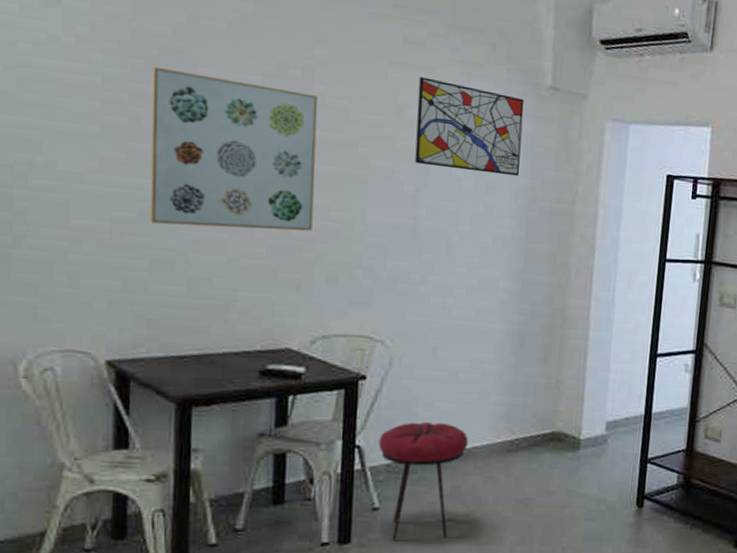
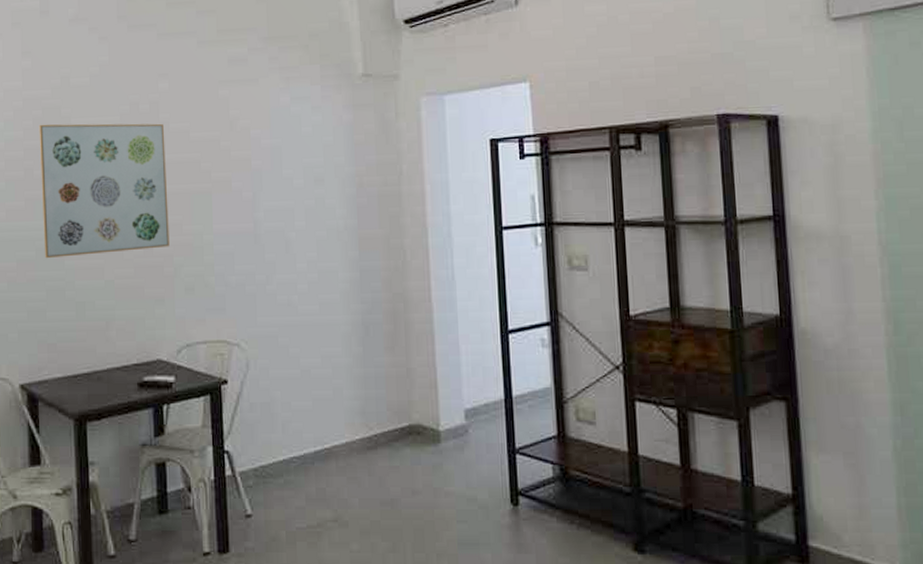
stool: present [378,421,469,541] -> none [244,422,328,550]
wall art: present [415,76,525,177] -> none [245,89,345,170]

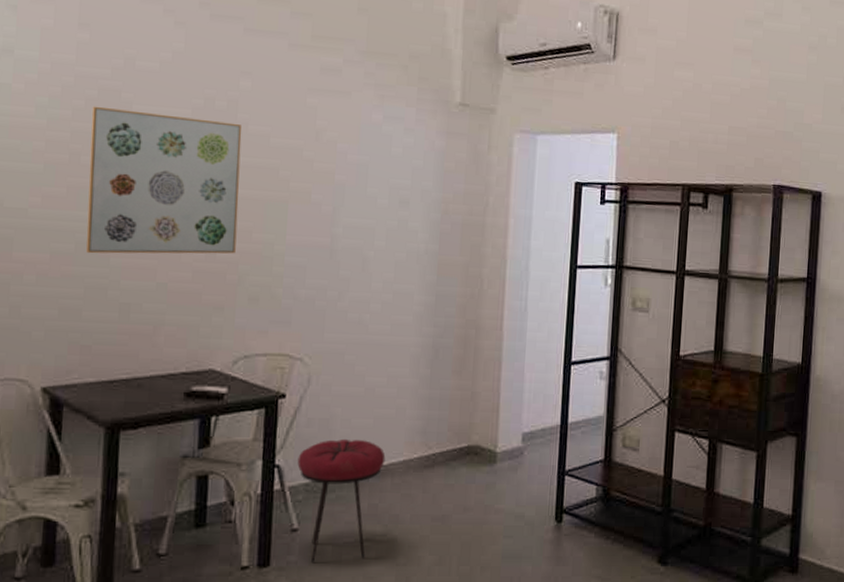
stool: none [244,422,328,550] -> present [297,438,386,563]

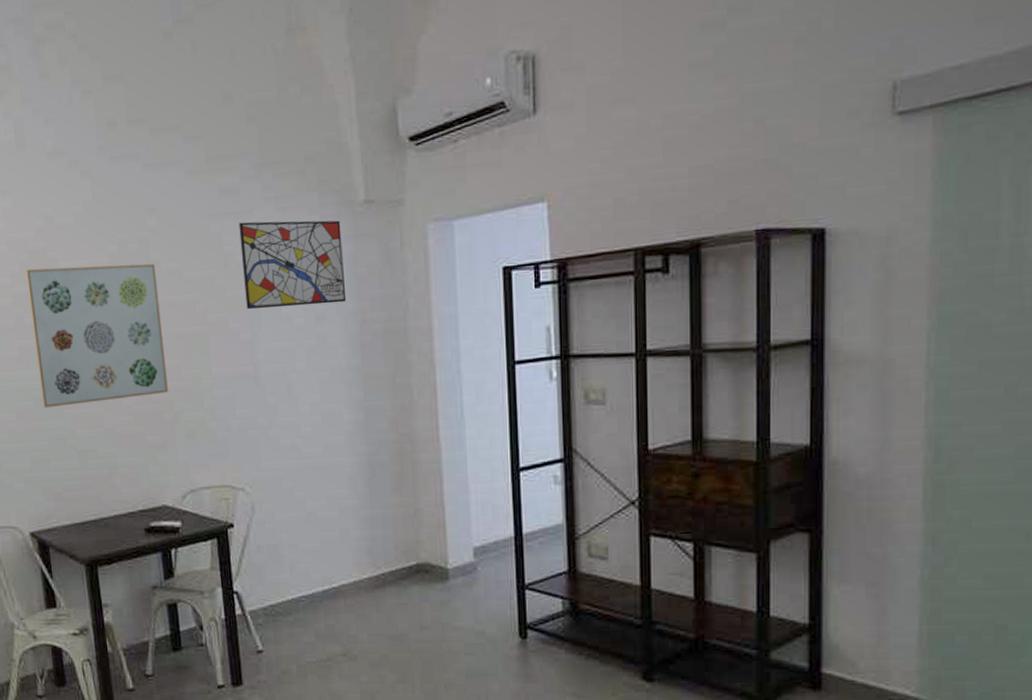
stool: present [297,438,386,563] -> none [253,563,336,682]
wall art: none [332,101,435,191] -> present [239,220,347,310]

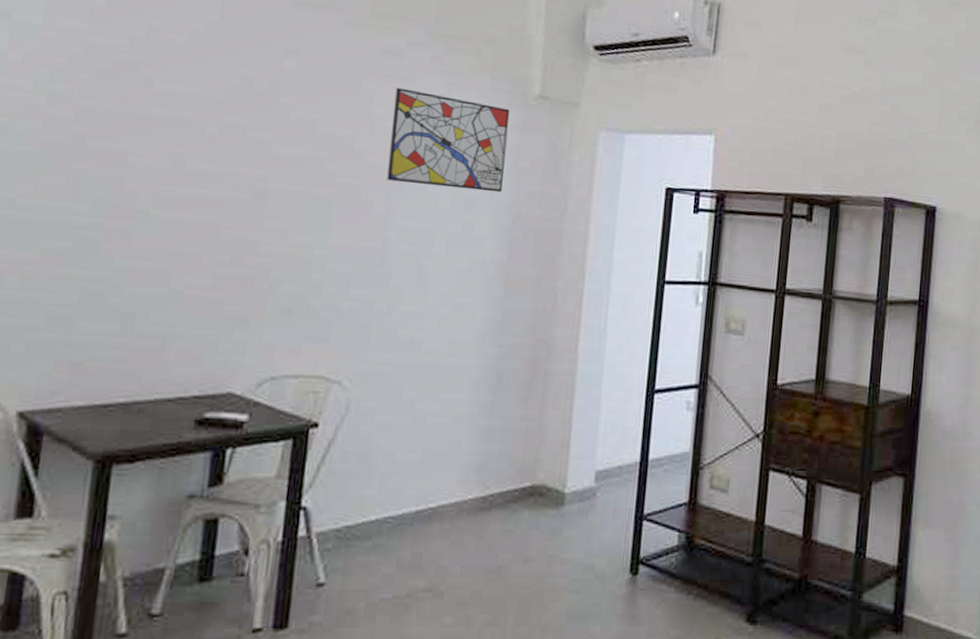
wall art: present [25,263,168,409] -> none [85,82,284,258]

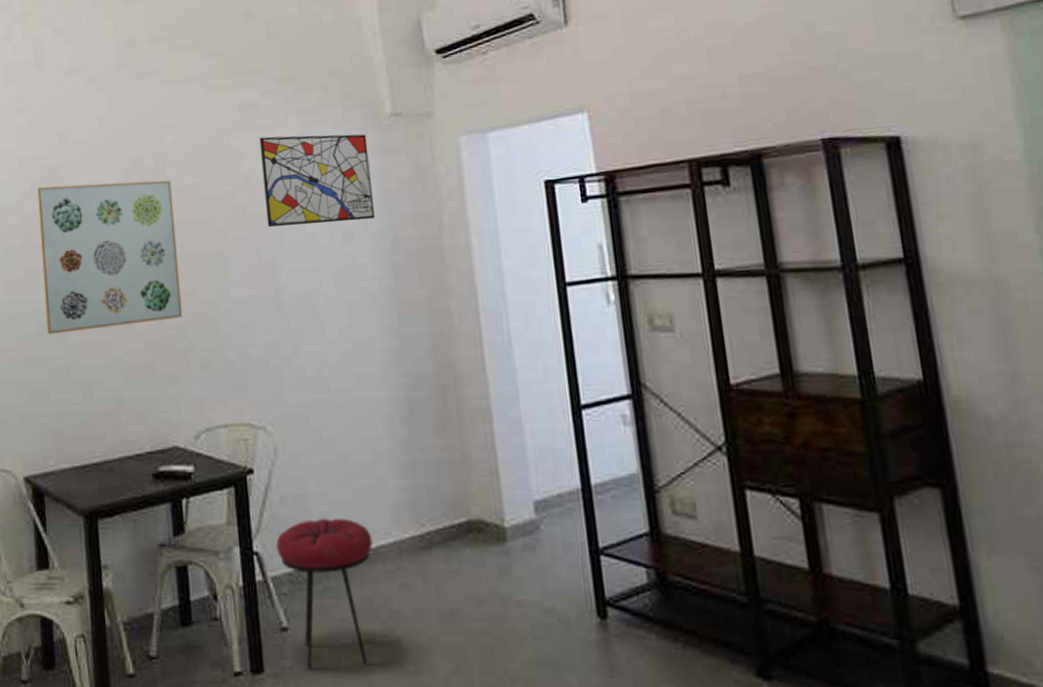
wall art: none [85,82,284,258] -> present [36,180,182,335]
stool: none [328,476,435,625] -> present [276,518,373,670]

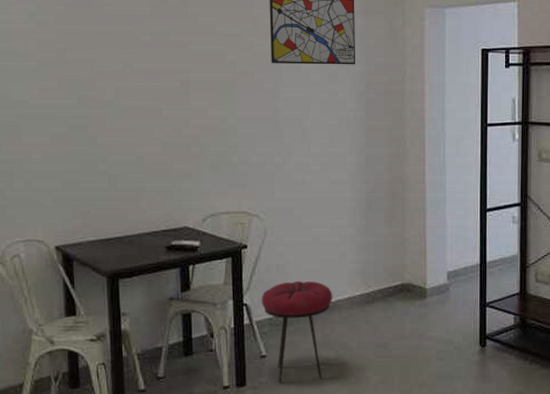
wall art: present [36,180,182,335] -> none [70,10,196,135]

